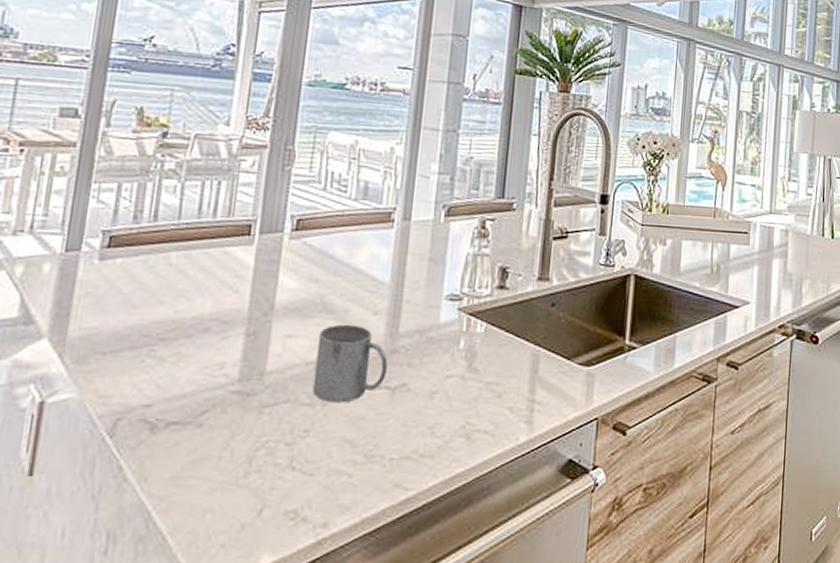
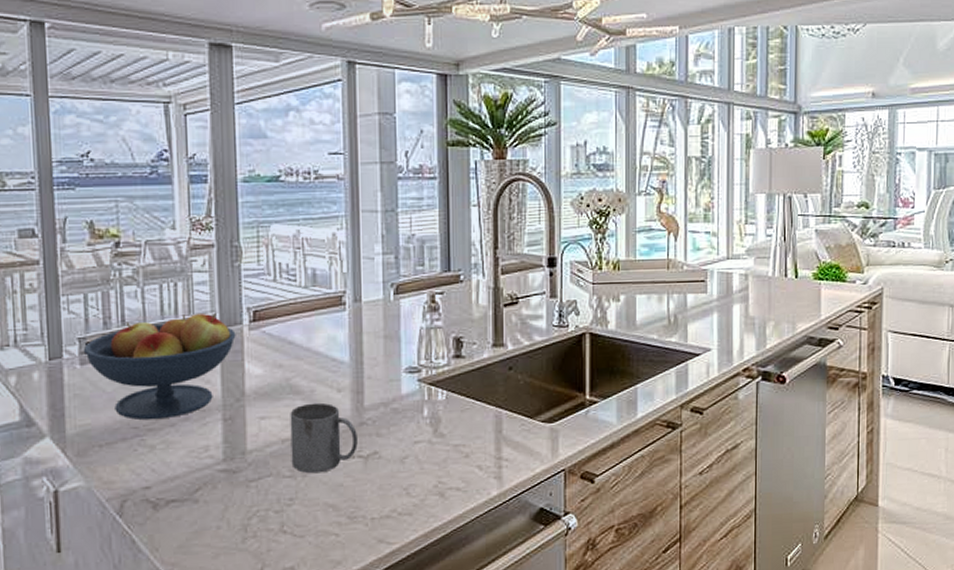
fruit bowl: none [105,215,275,329] -> present [83,313,236,420]

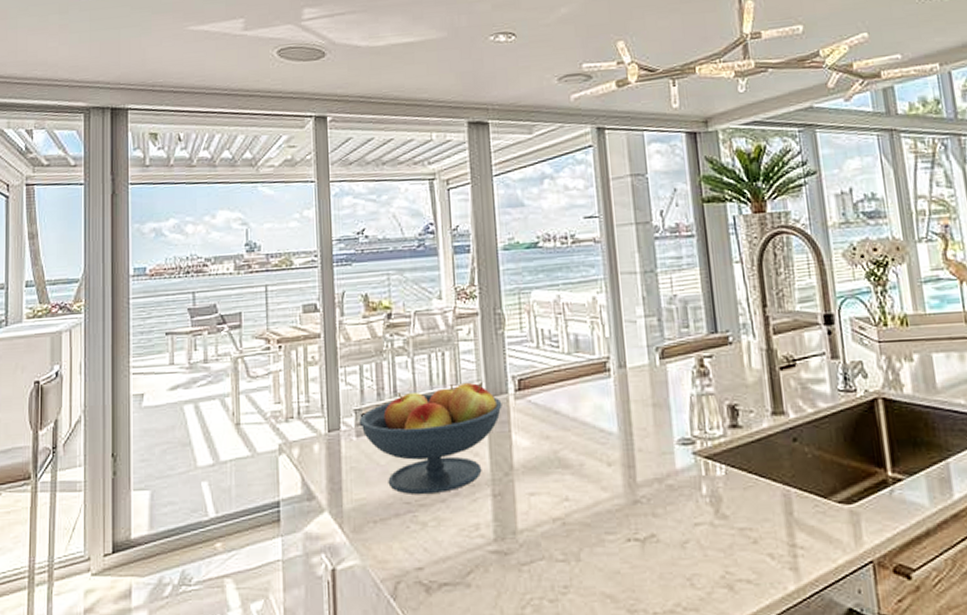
mug: present [290,402,358,474] -> none [559,477,633,558]

